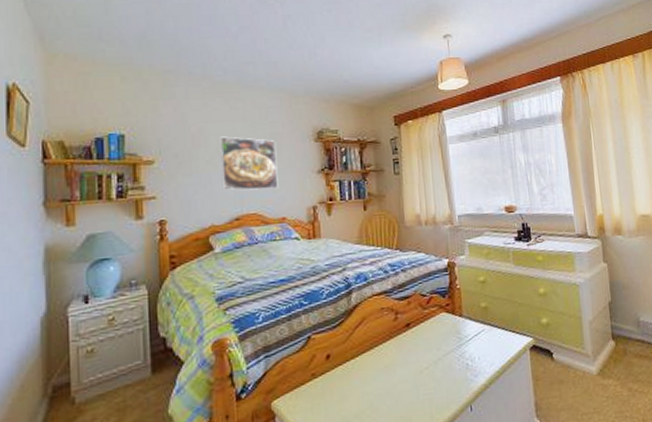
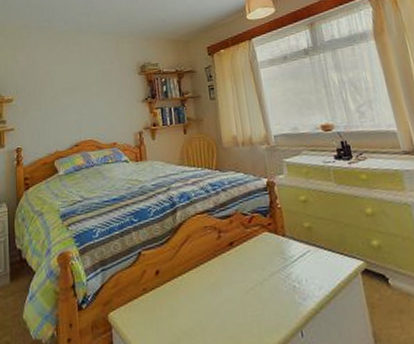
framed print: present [219,136,279,191] -> none [62,75,110,121]

